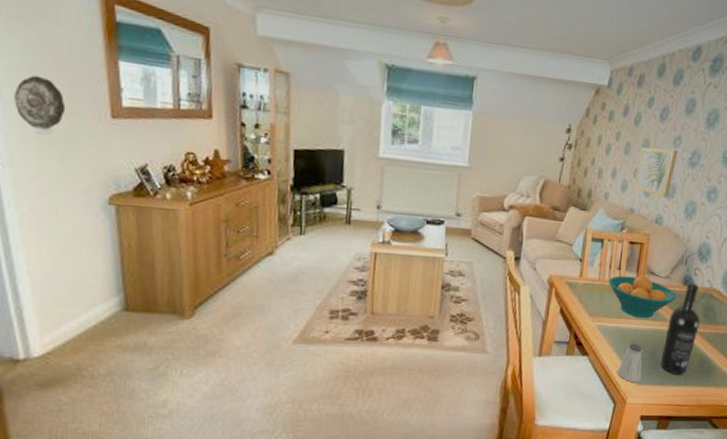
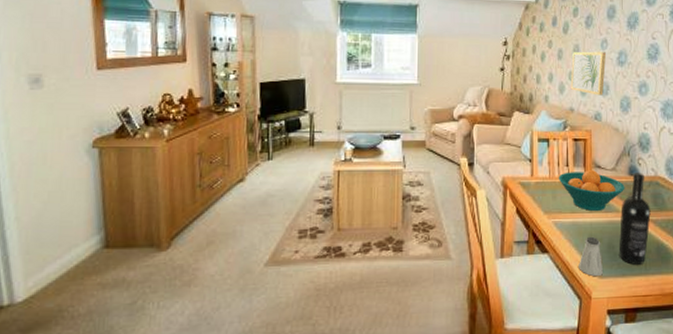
decorative plate: present [14,75,66,130] -> none [11,39,57,85]

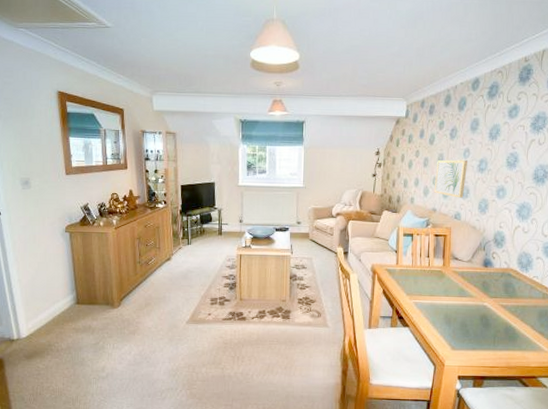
fruit bowl: present [558,169,625,211] -> none [420,260,479,295]
saltshaker: present [579,236,603,276] -> none [434,316,456,348]
wine bottle: present [619,173,651,265] -> none [470,265,502,341]

